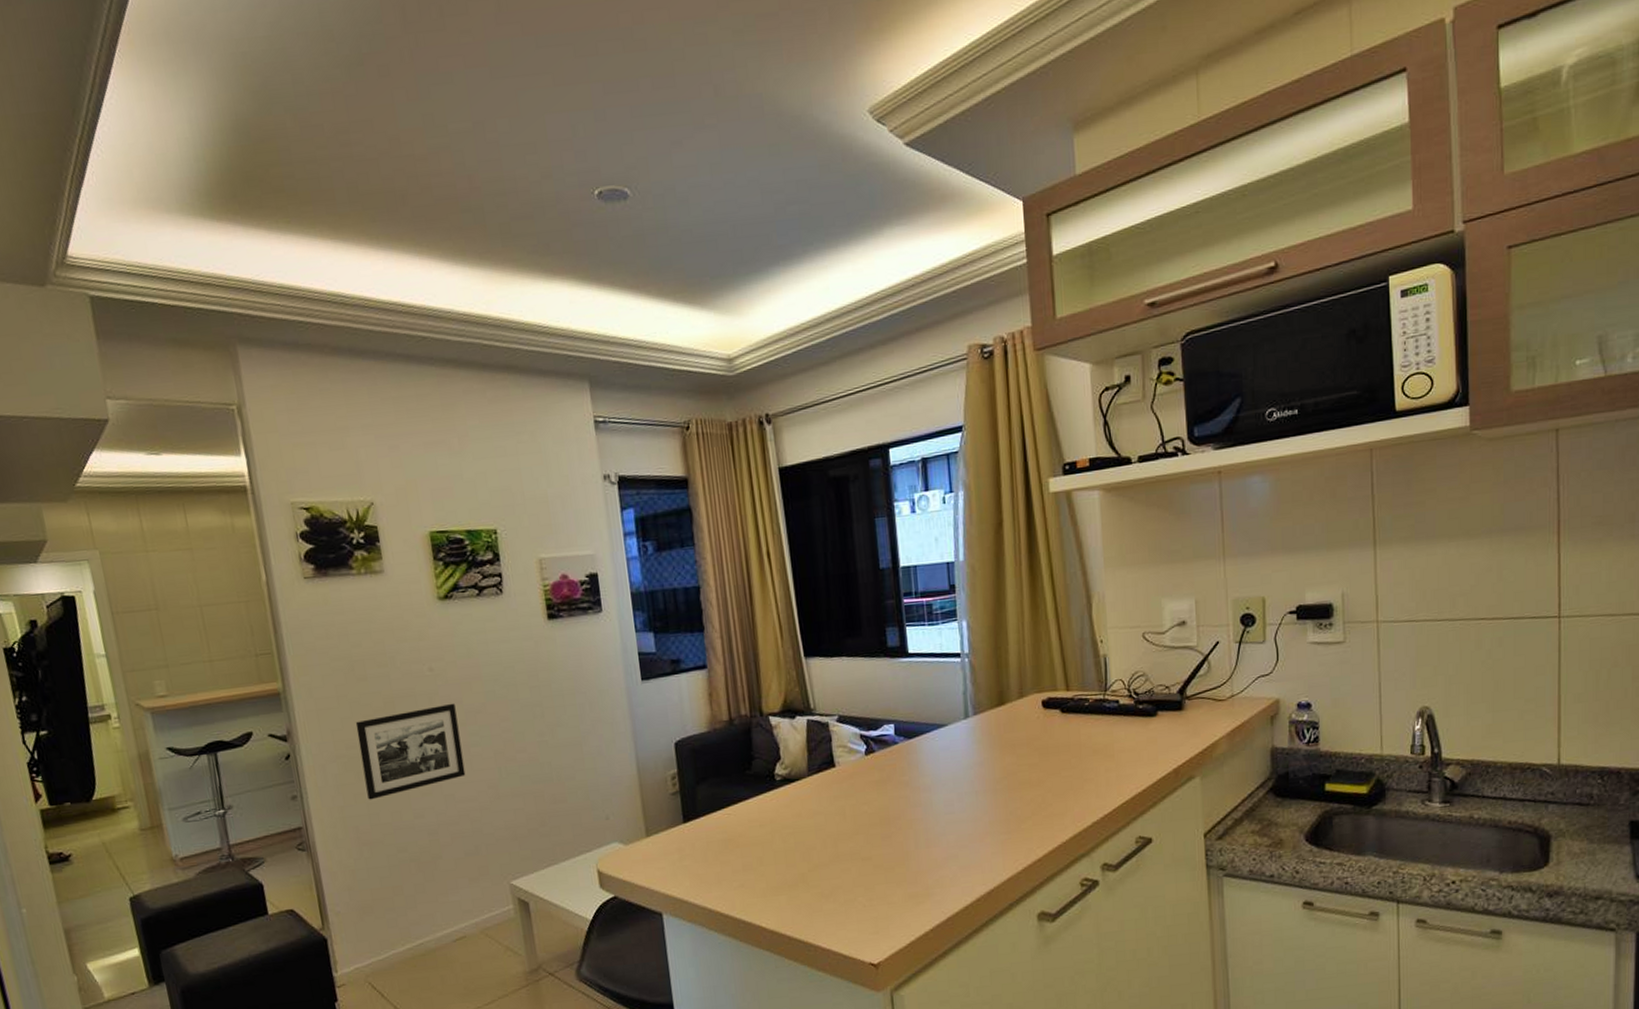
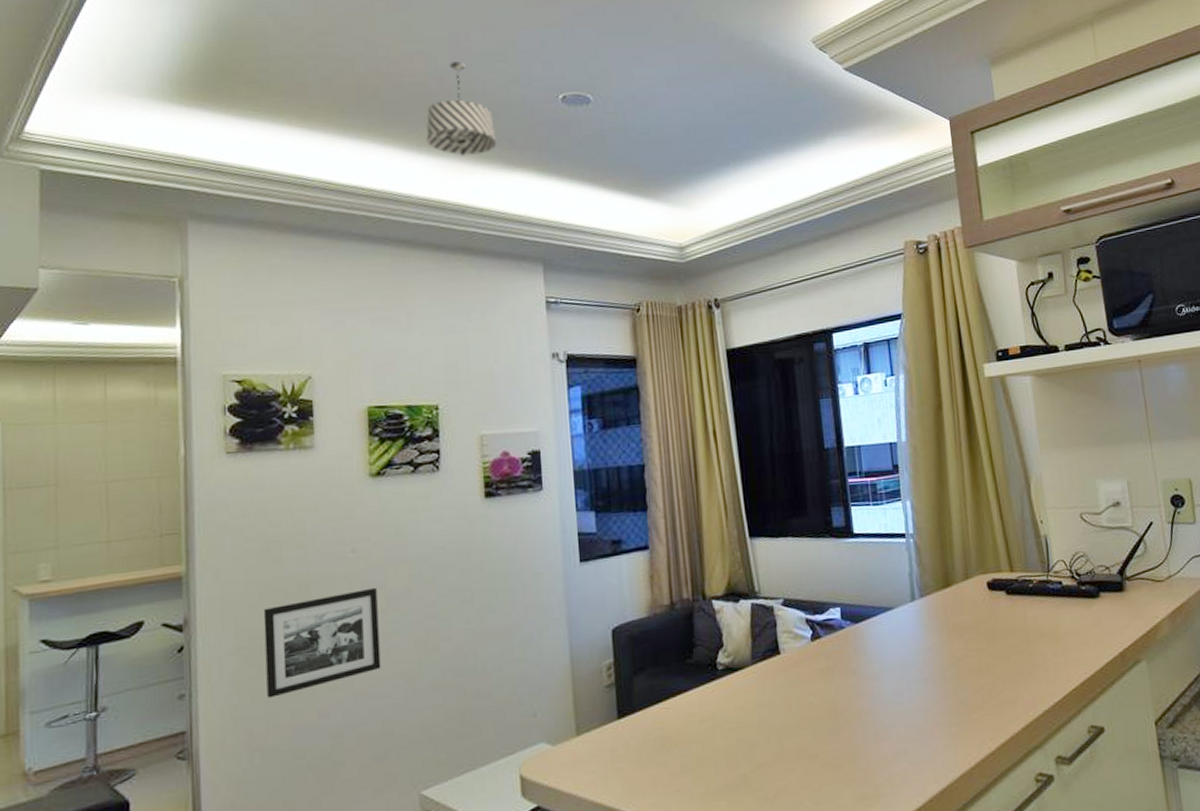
pendant light: none [459,156,534,266] -> present [426,62,497,157]

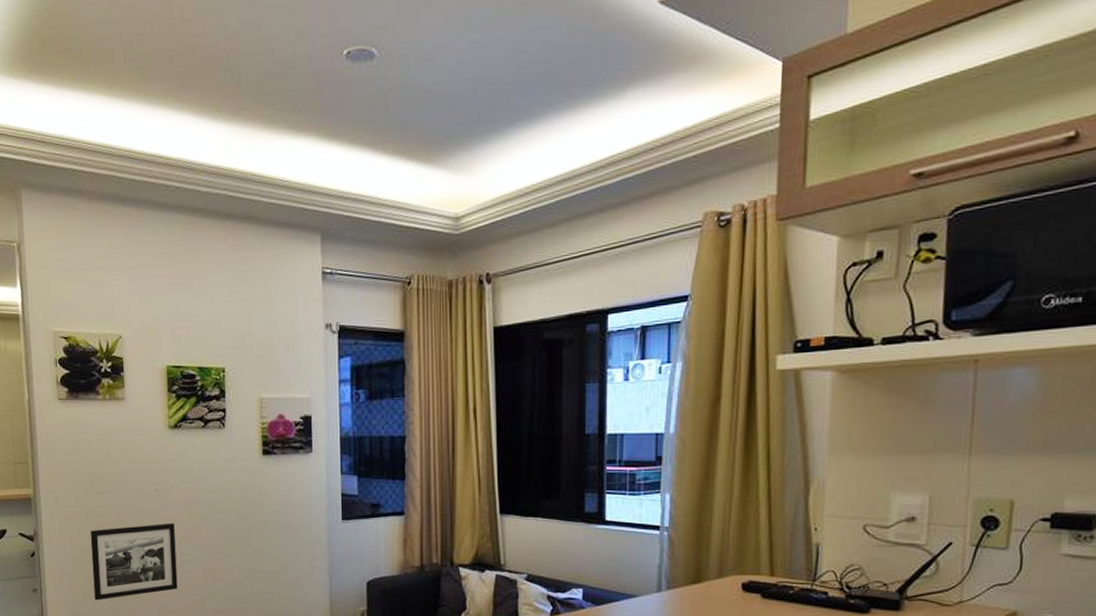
pendant light: present [426,62,497,157] -> none [217,18,282,122]

